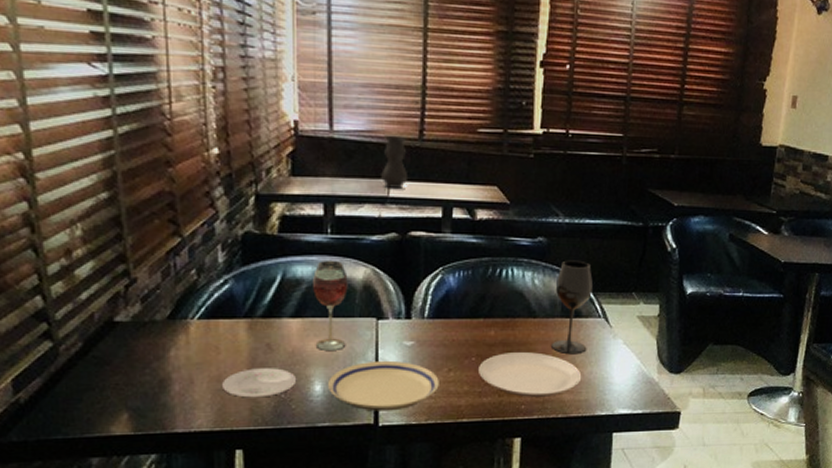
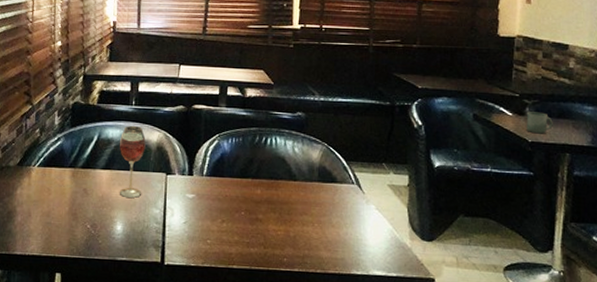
plate: present [221,368,297,398] -> none [49,208,104,232]
plate: present [328,360,439,412] -> none [127,208,214,253]
vase: present [381,135,409,188] -> none [173,31,194,71]
plate: present [479,352,582,397] -> none [247,209,338,253]
wineglass: present [551,260,593,353] -> none [310,132,346,215]
mug: none [780,230,806,254] -> present [526,111,553,134]

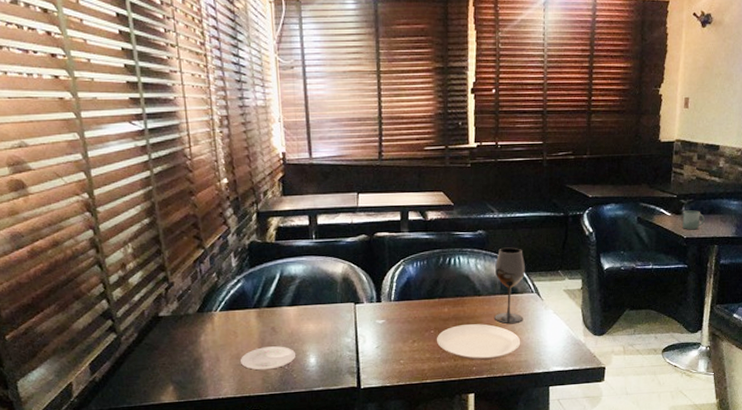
plate: none [49,208,104,232] -> present [239,346,296,370]
wineglass: present [119,125,146,198] -> none [304,259,331,331]
plate: none [247,209,338,253] -> present [437,324,521,361]
wineglass: none [310,132,346,215] -> present [494,247,525,324]

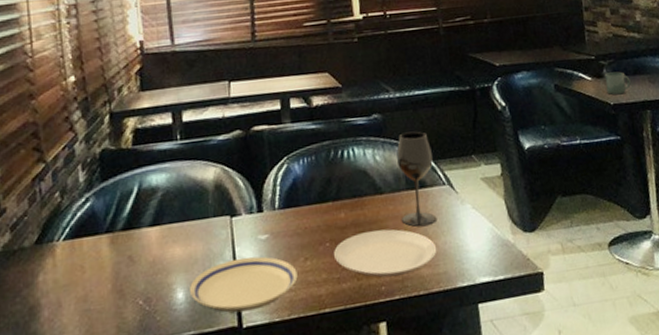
plate: present [239,346,296,370] -> none [87,279,160,315]
plate: none [320,336,406,377] -> present [190,256,298,313]

